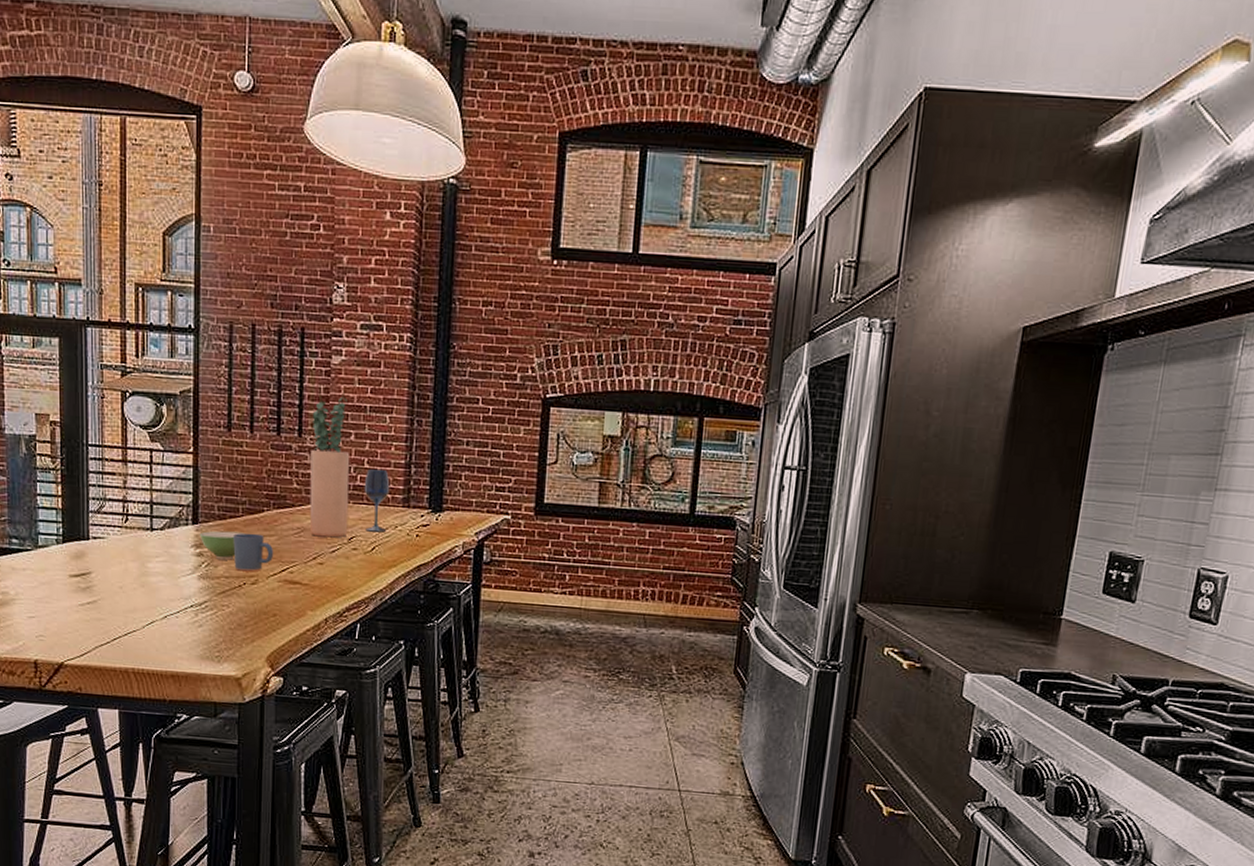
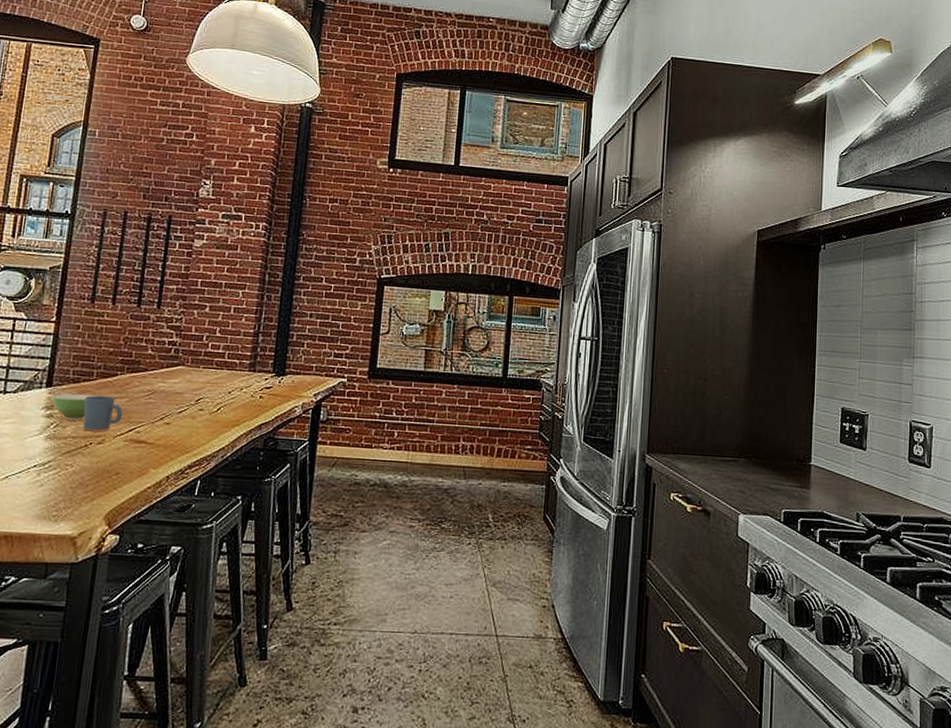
vase: present [309,390,350,538] -> none [160,269,205,400]
wineglass: present [364,468,390,533] -> none [212,337,239,395]

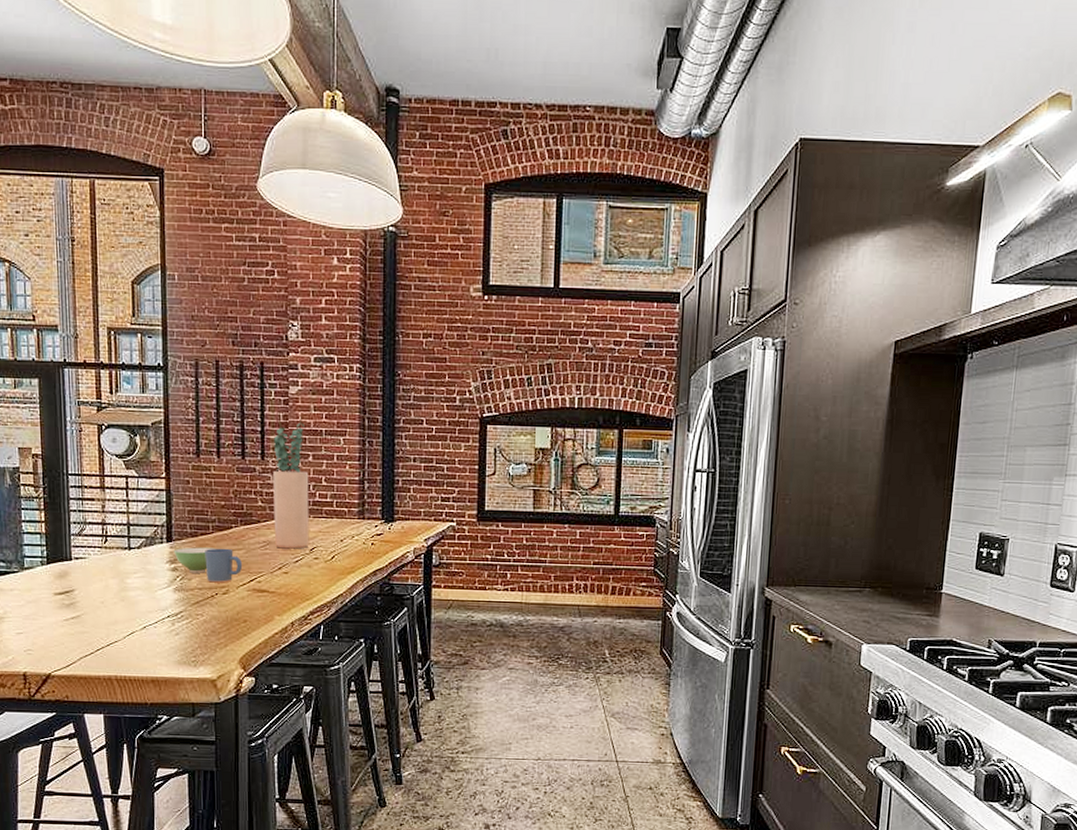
vase: none [160,269,205,400] -> present [273,417,309,549]

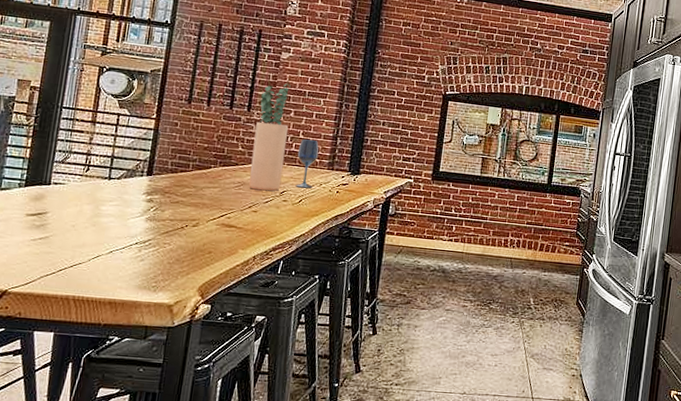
bowl: present [173,547,215,573] -> none [152,182,192,206]
mug: present [205,548,243,583] -> none [179,184,216,217]
wineglass: none [322,485,346,543] -> present [295,139,319,189]

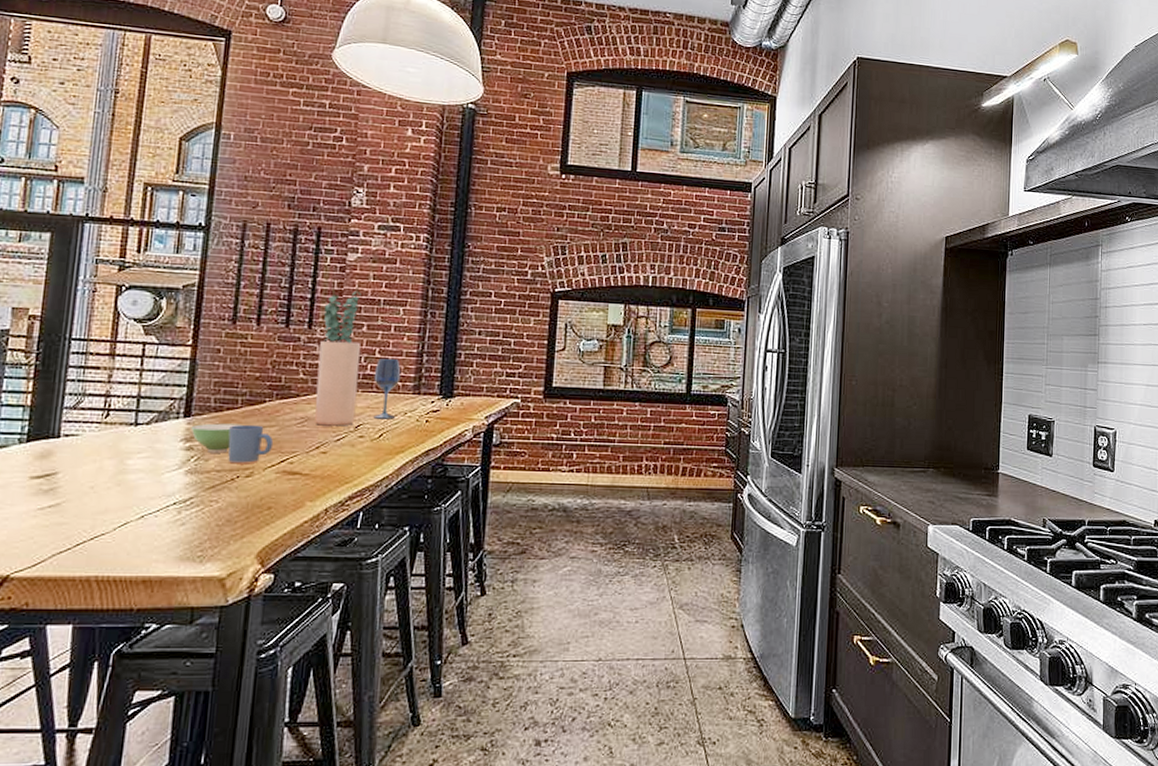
bowl: none [152,182,192,206] -> present [191,423,242,453]
mug: none [179,184,216,217] -> present [228,424,274,464]

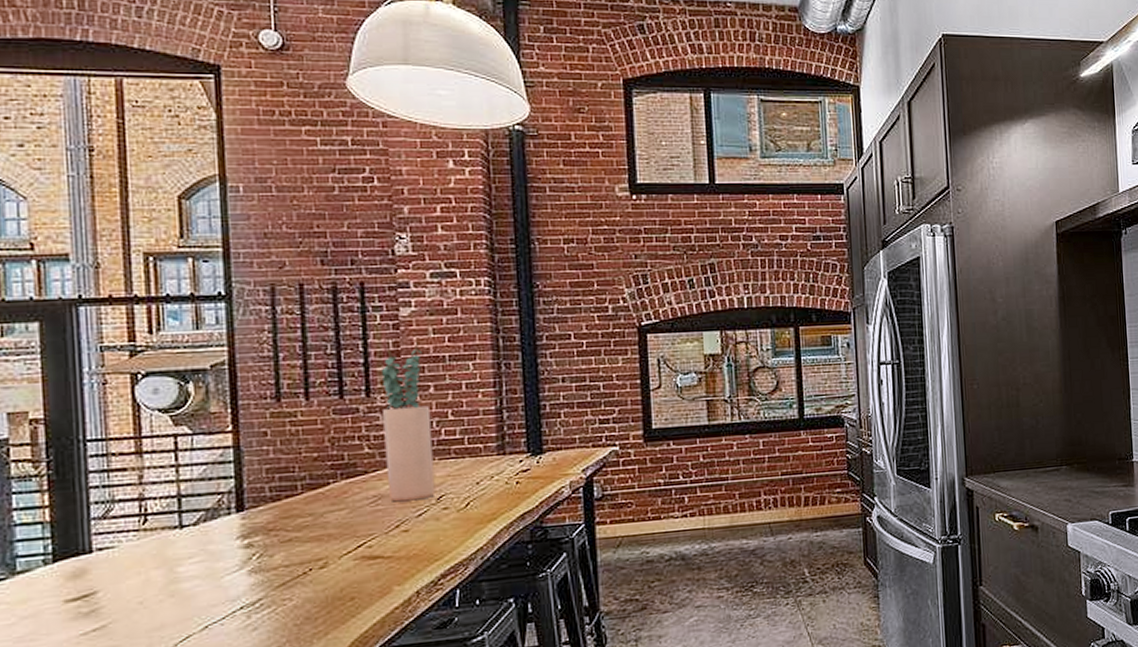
bowl: present [191,423,242,453] -> none [246,511,307,548]
mug: present [228,424,274,464] -> none [292,510,346,557]
wineglass: present [373,358,401,420] -> none [450,418,482,487]

